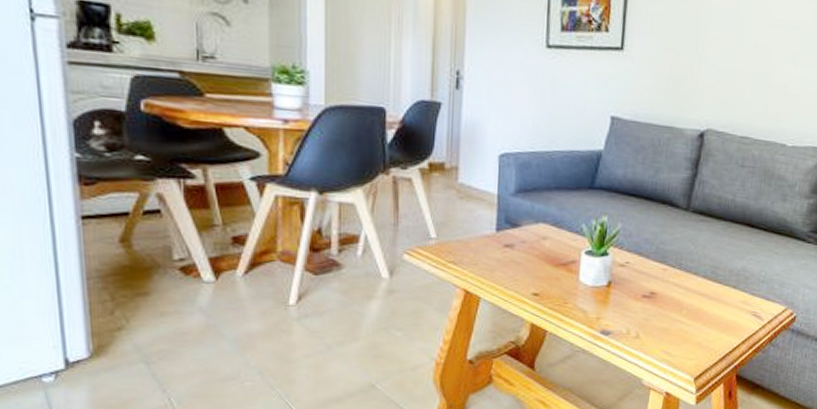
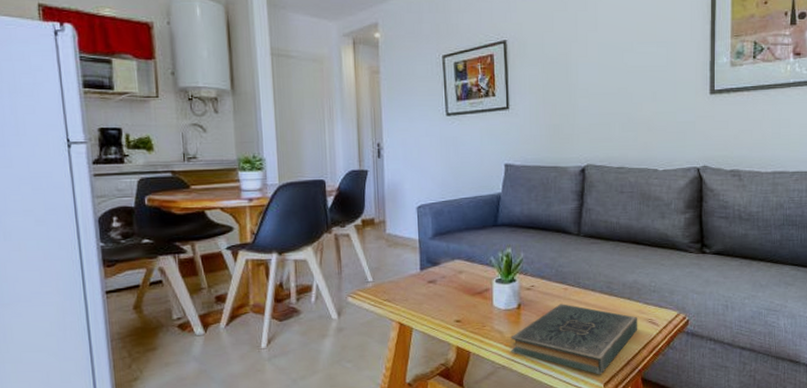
book: none [594,286,742,368] -> present [510,304,638,375]

